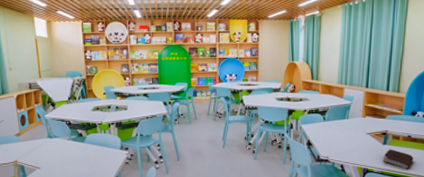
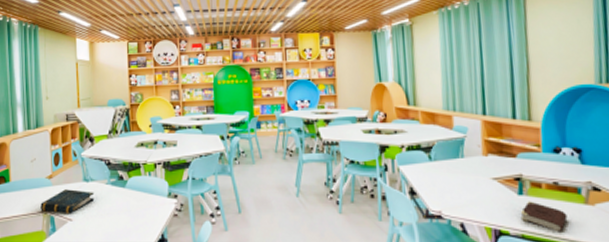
book: none [11,144,58,164] -> present [40,189,95,215]

